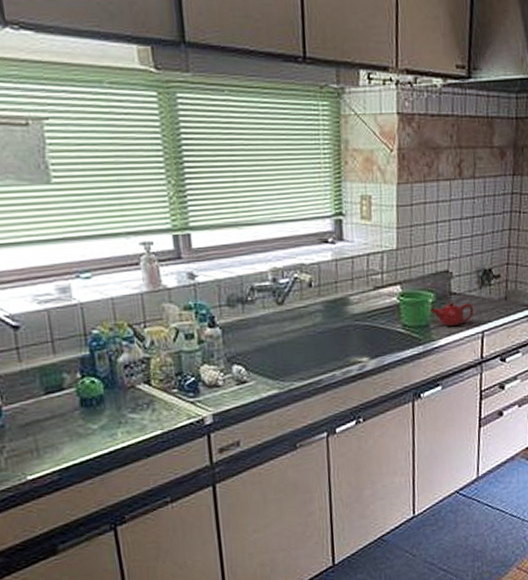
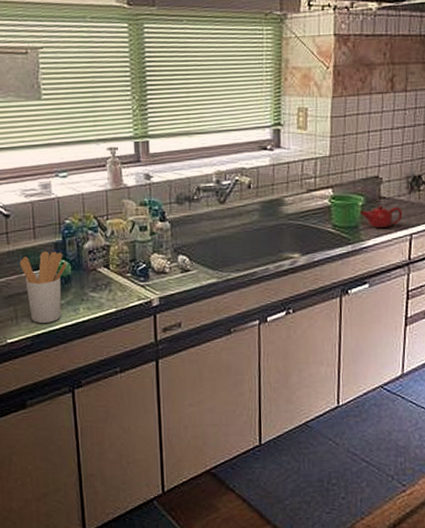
utensil holder: none [37,367,97,454] -> present [20,251,66,323]

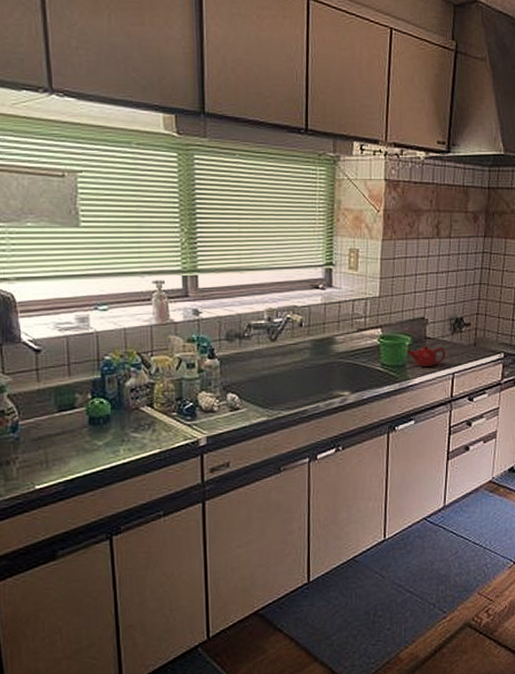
utensil holder: present [20,251,66,323] -> none [51,389,105,467]

